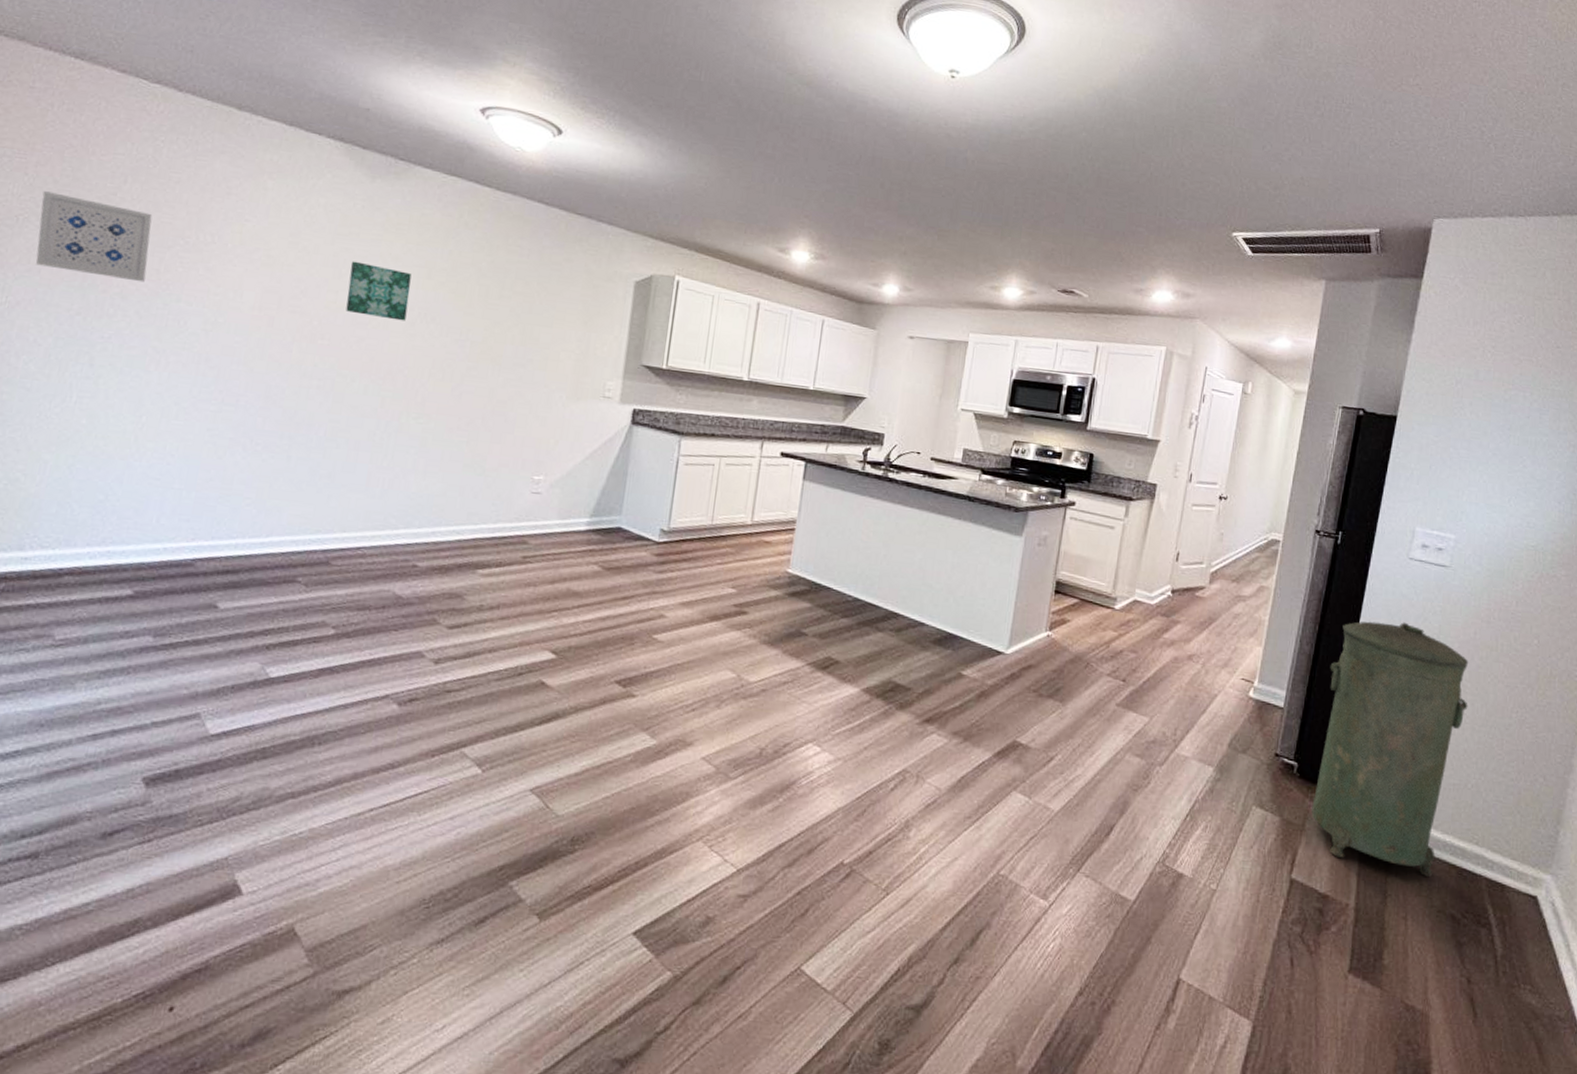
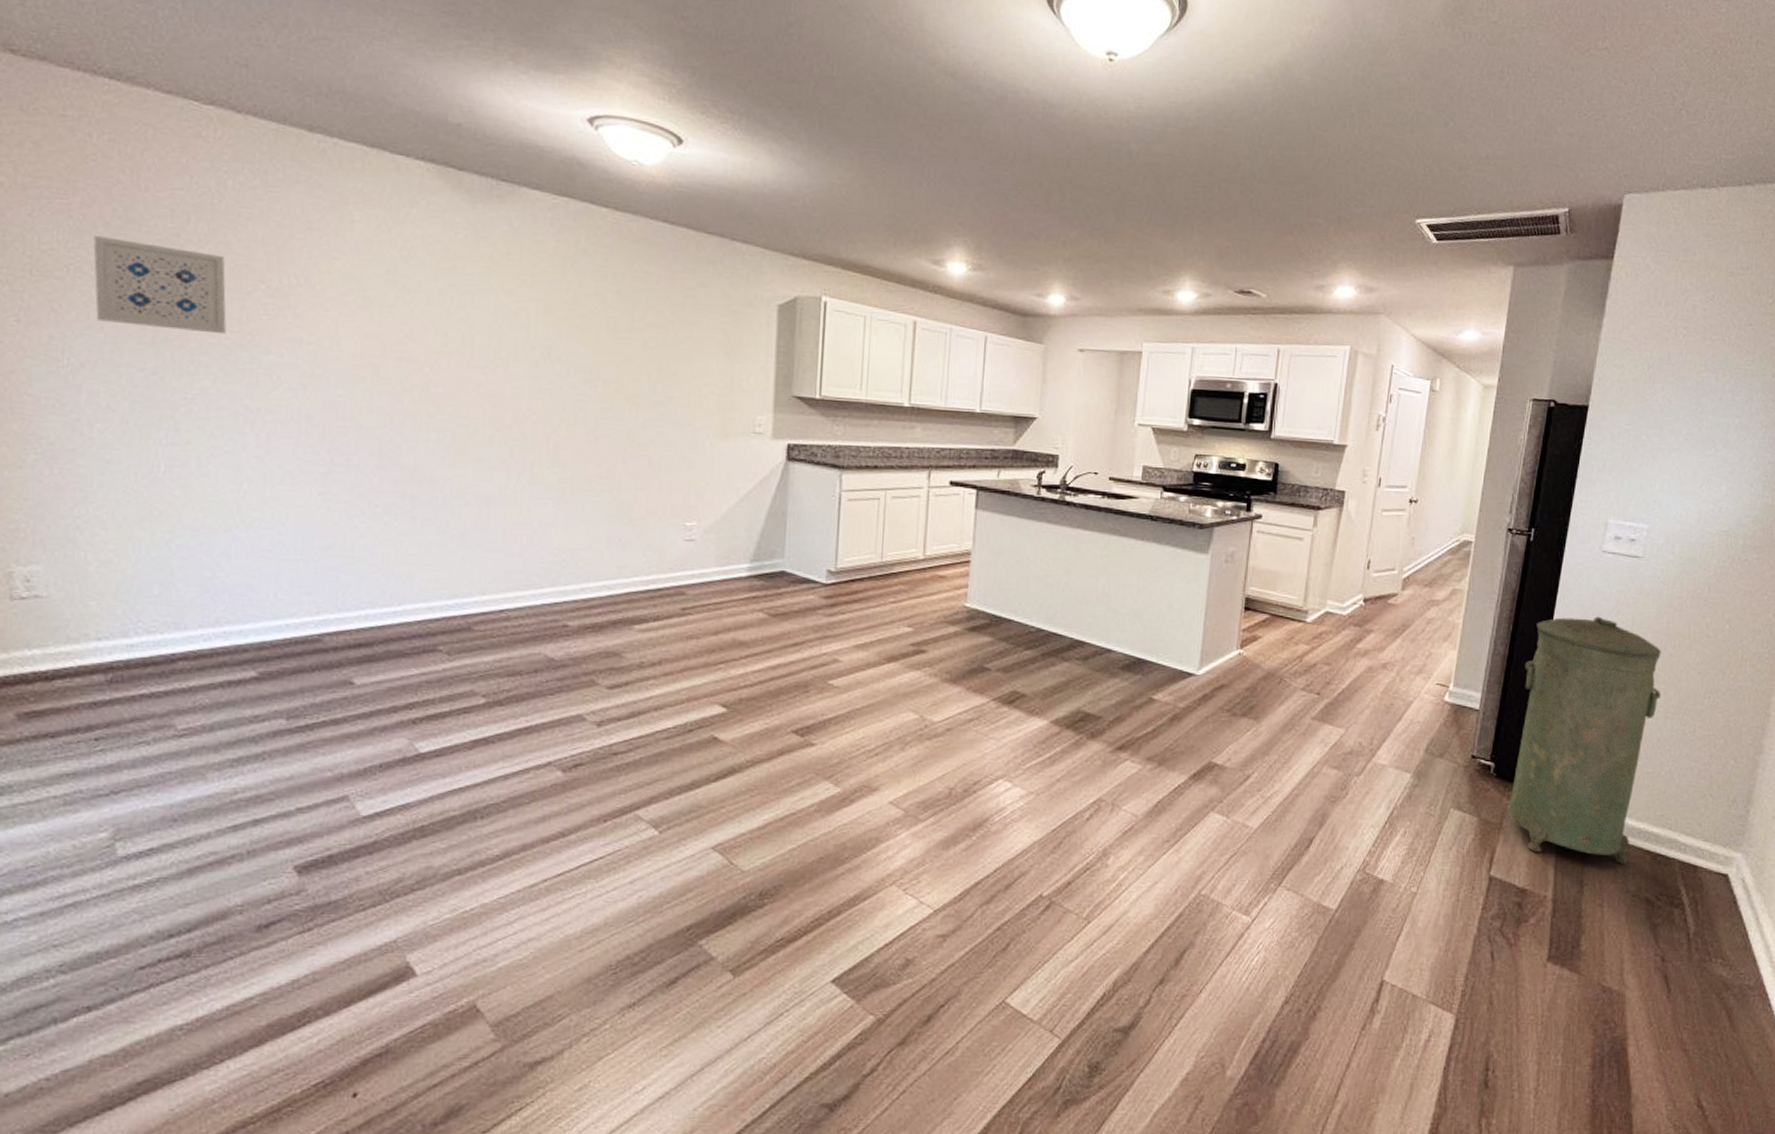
wall art: present [345,261,412,321] -> none [458,298,529,362]

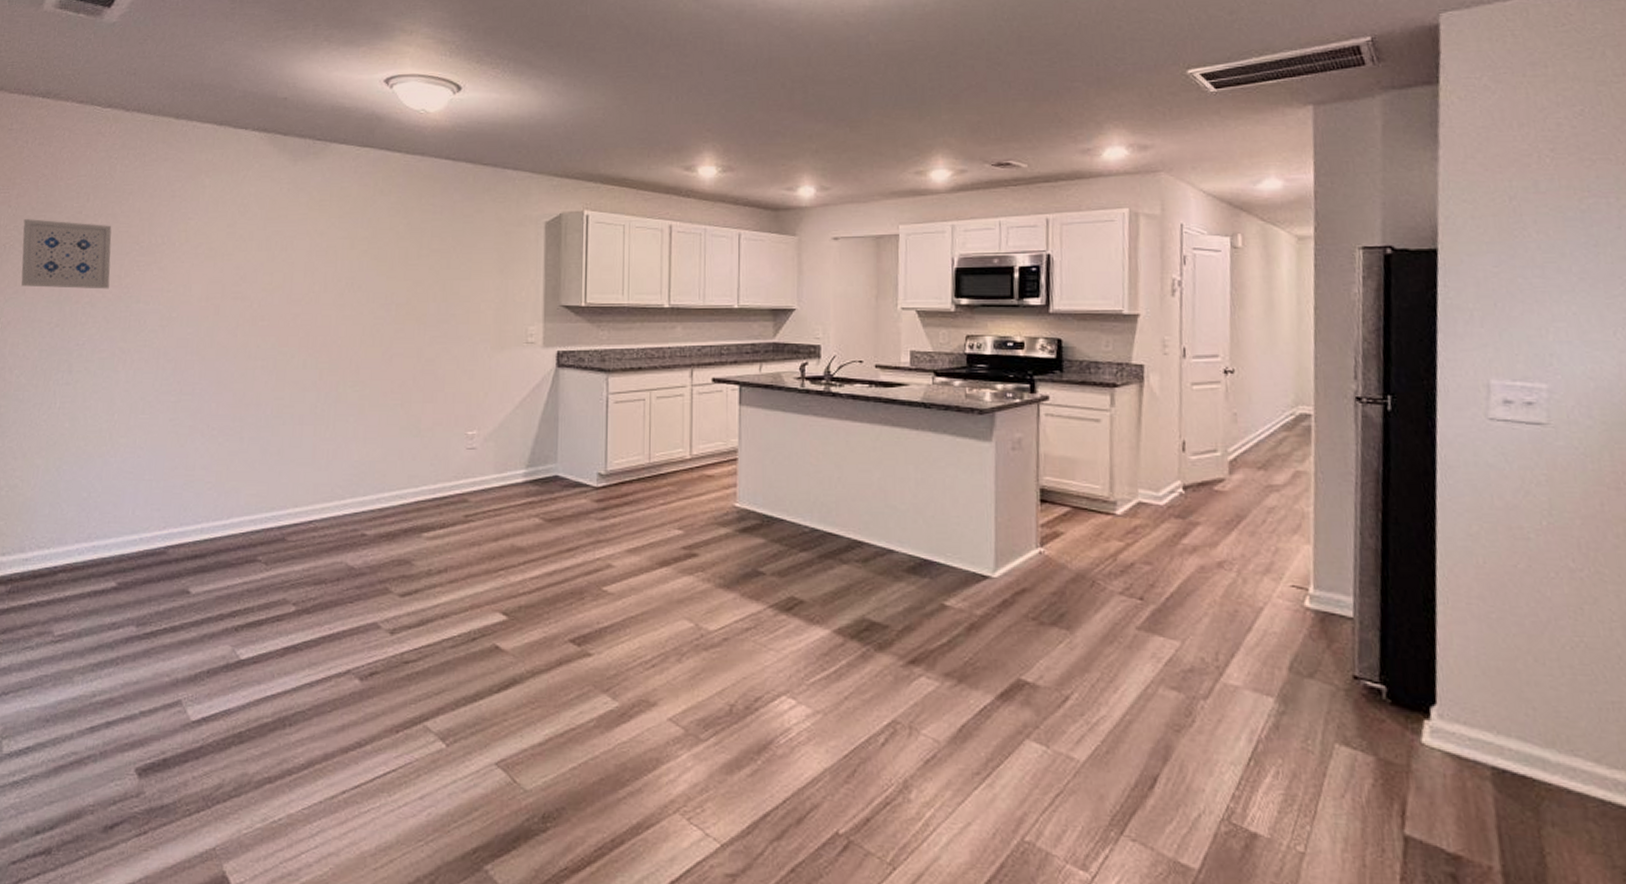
trash can: present [1509,616,1661,863] -> none [1406,499,1612,827]

